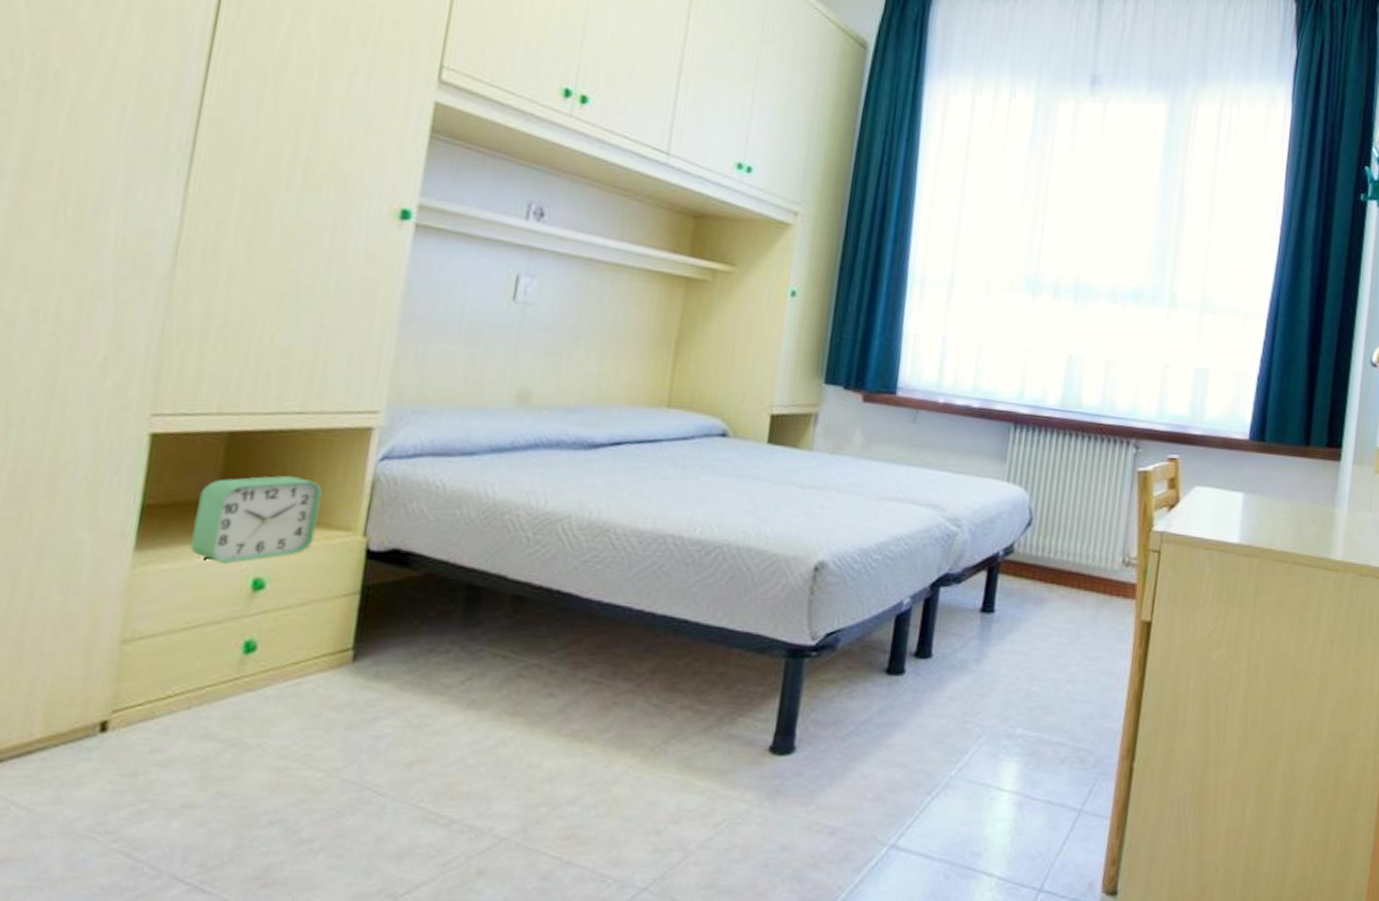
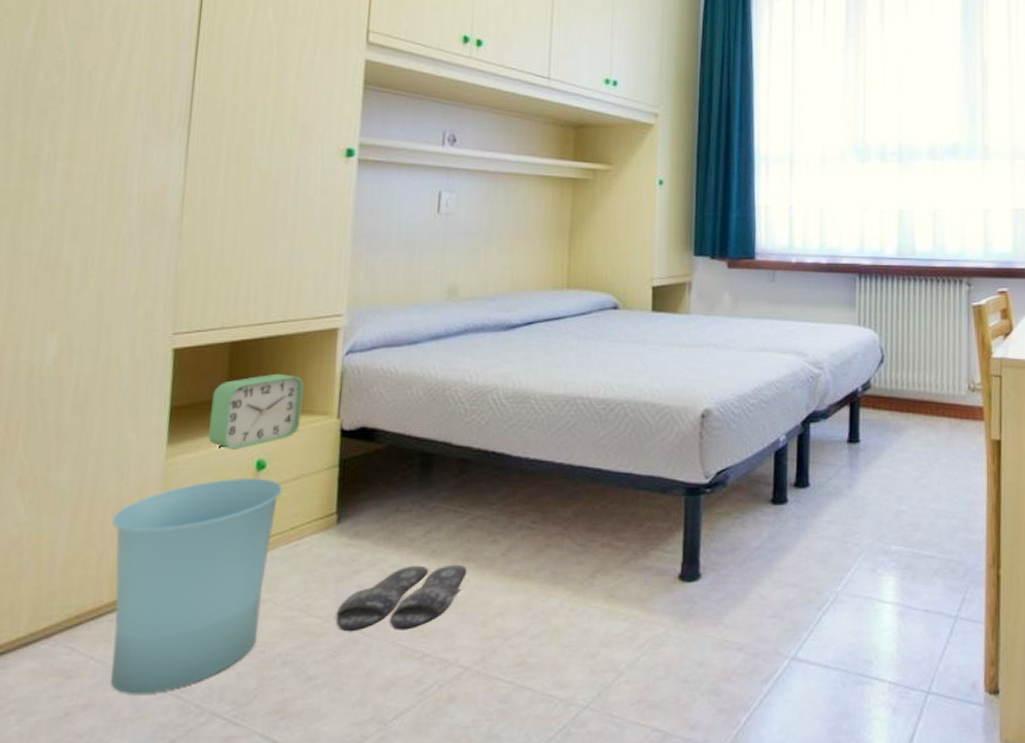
waste bin: none [38,597,285,850] -> present [110,477,283,694]
slippers: none [342,716,514,790] -> present [336,564,467,631]

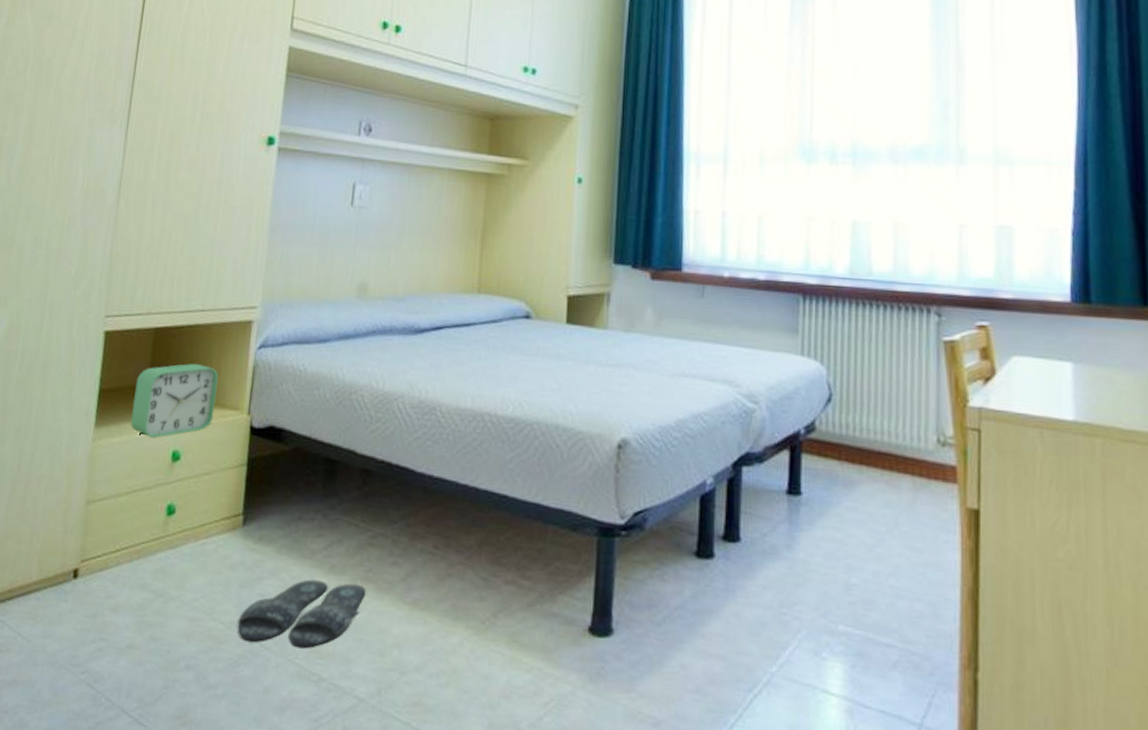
waste bin: present [110,477,283,694] -> none [34,467,195,679]

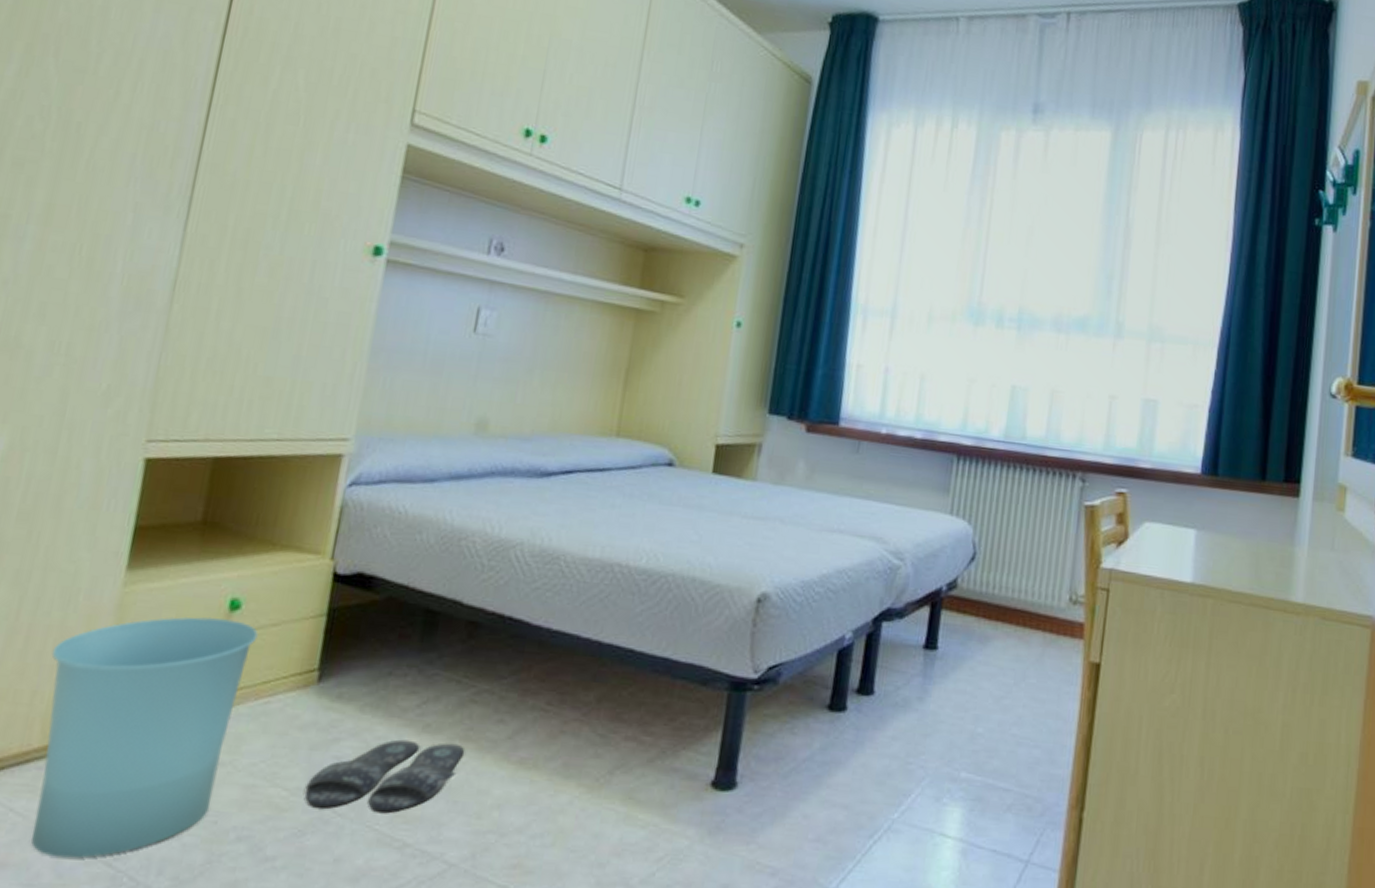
waste bin: none [34,467,195,679] -> present [31,616,258,858]
alarm clock: present [131,363,219,438] -> none [176,499,296,584]

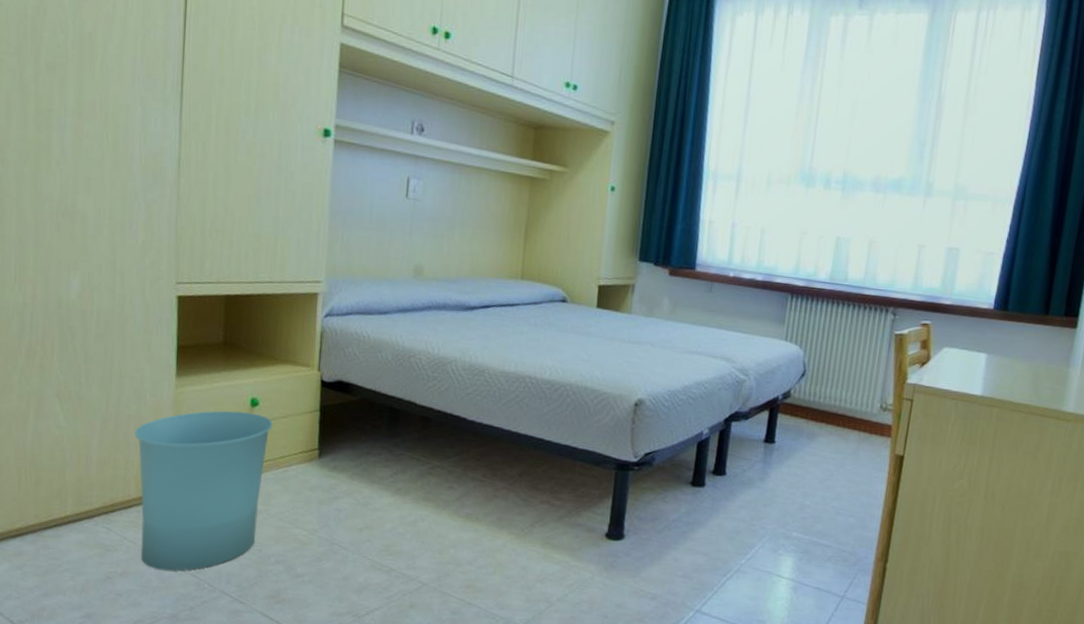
slippers: present [305,739,465,813] -> none [319,498,427,548]

